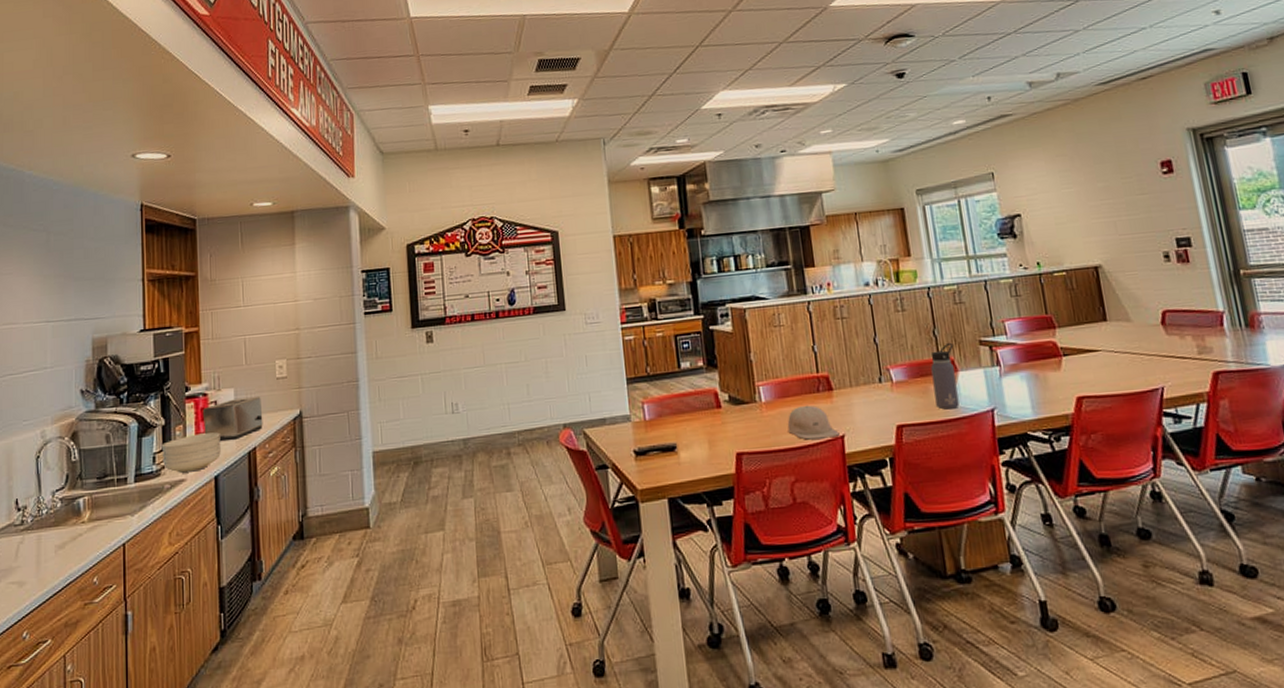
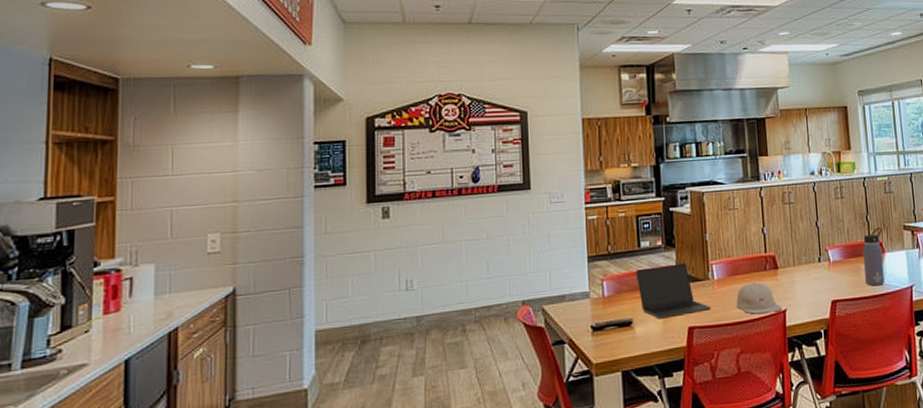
bowl: present [161,432,221,473] -> none [59,311,135,357]
toaster: present [203,397,263,441] -> none [114,273,189,321]
laptop: none [677,385,760,444] -> present [636,263,711,319]

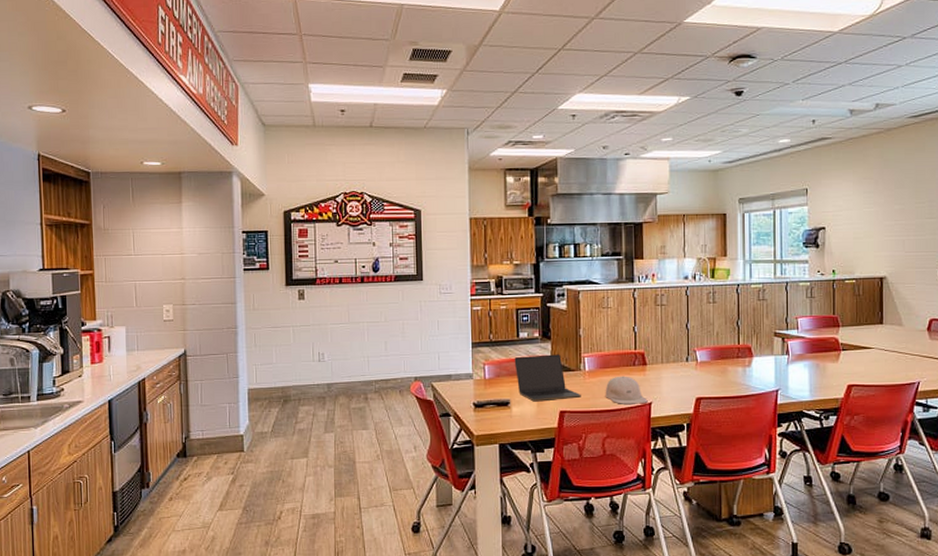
water bottle: present [863,227,885,287] -> none [731,332,752,388]

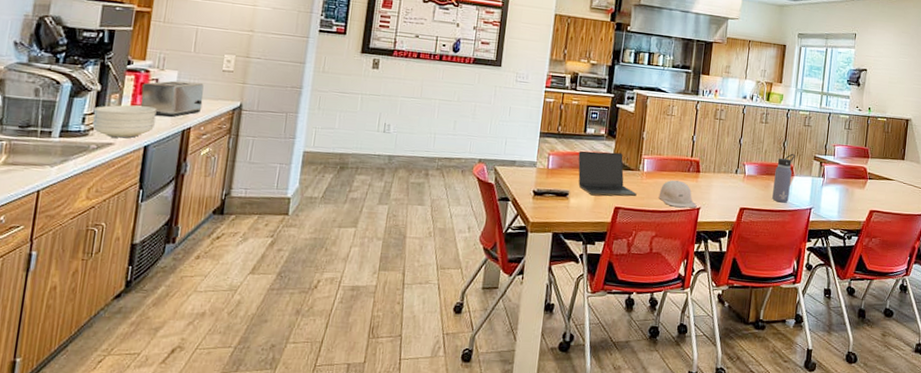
bowl: none [60,363,114,395] -> present [92,105,157,138]
toaster: none [98,335,152,370] -> present [140,80,204,117]
water bottle: none [731,332,752,388] -> present [772,153,796,203]

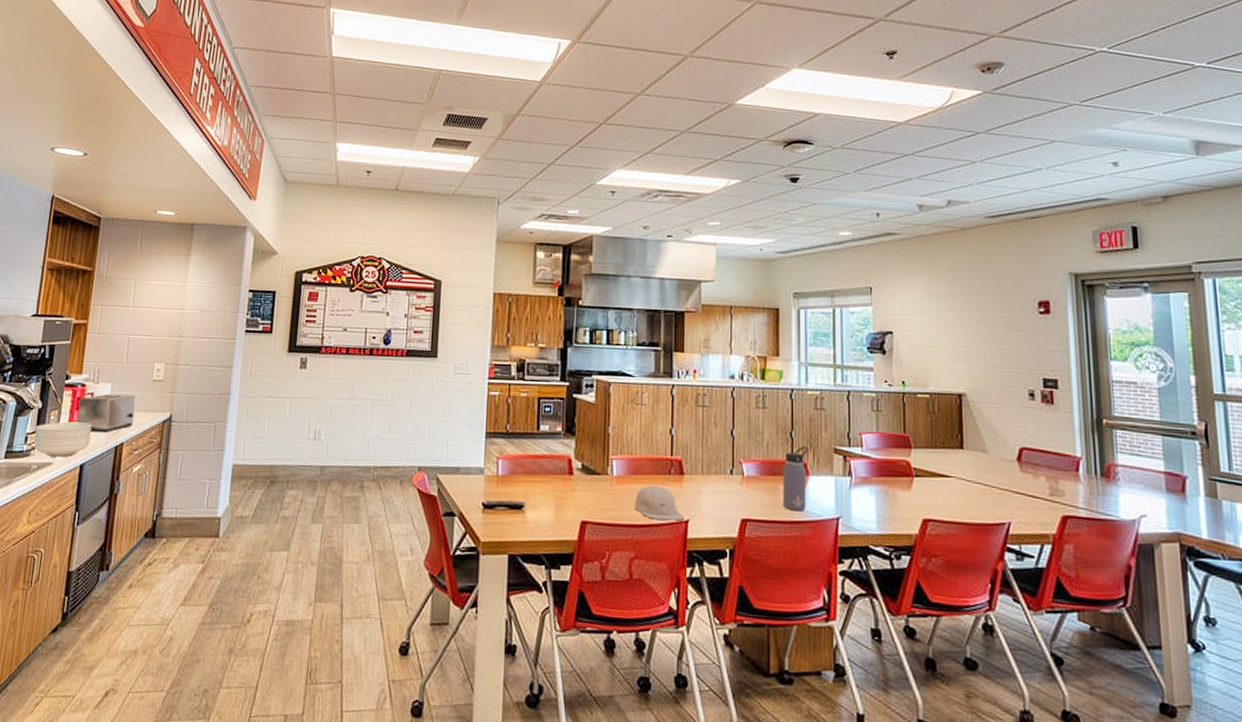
laptop: present [578,150,637,197] -> none [532,452,607,508]

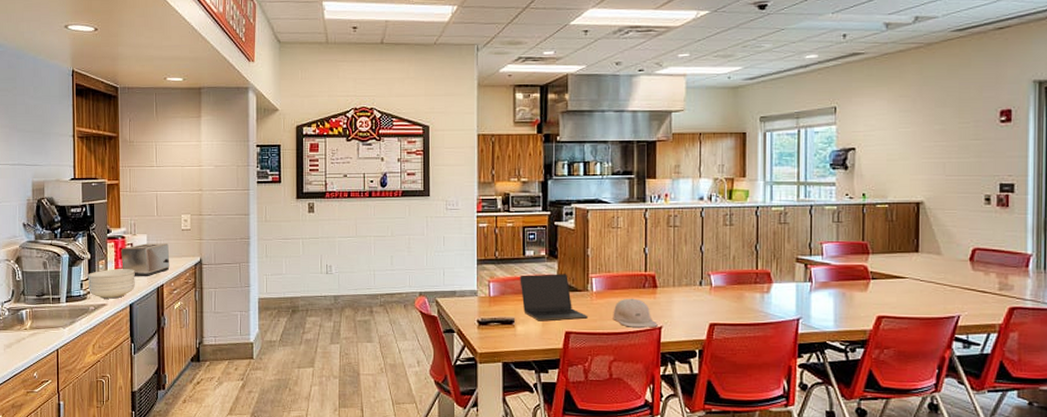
laptop: none [532,452,607,508] -> present [520,274,588,322]
water bottle: present [783,446,808,512] -> none [748,257,772,315]

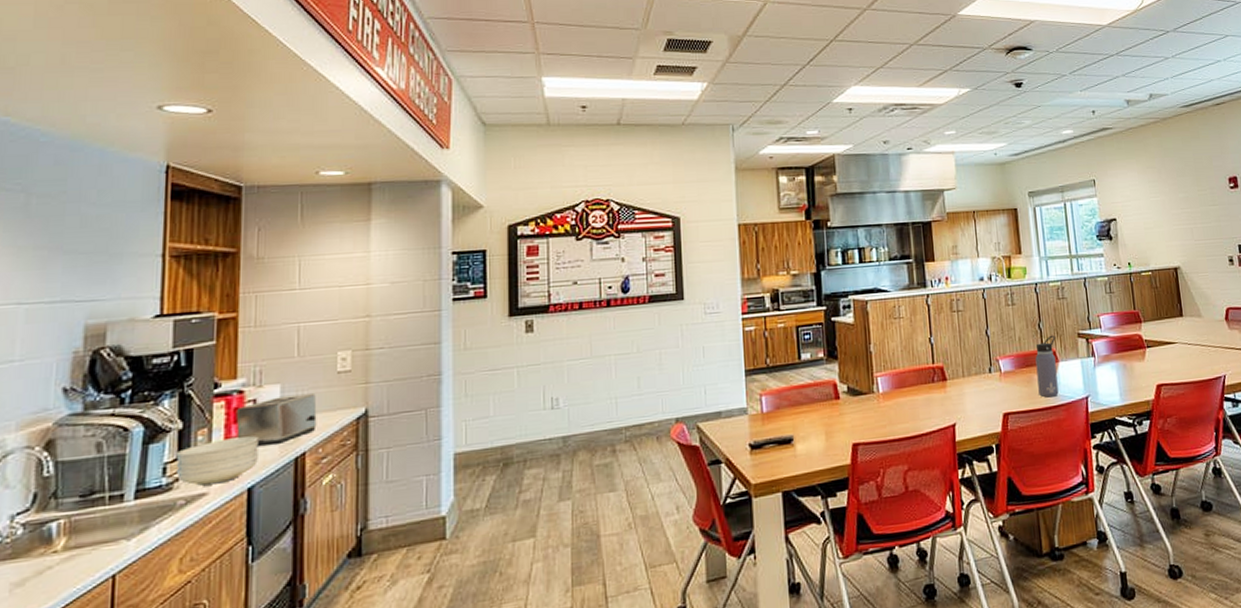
laptop: present [520,274,588,322] -> none [796,376,876,436]
baseball cap: present [613,298,658,328] -> none [903,395,951,429]
water bottle: none [748,257,772,315] -> present [1035,334,1059,398]

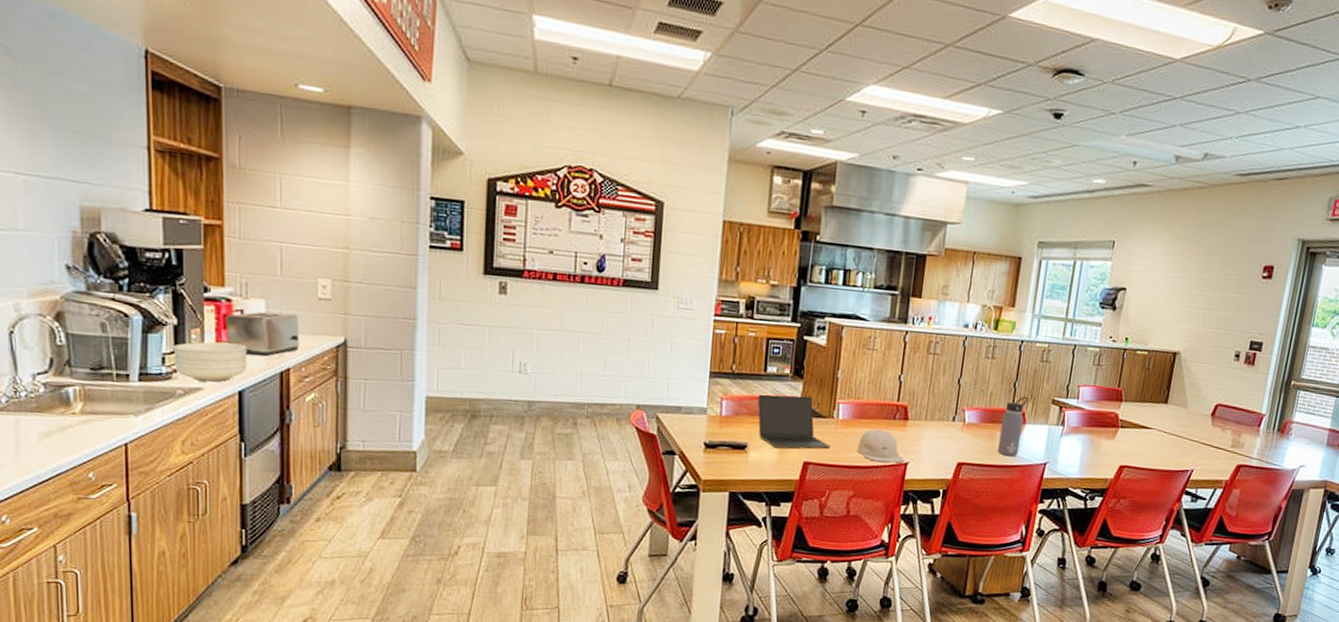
laptop: none [796,376,876,436] -> present [757,394,830,449]
baseball cap: none [903,395,951,429] -> present [857,429,904,463]

